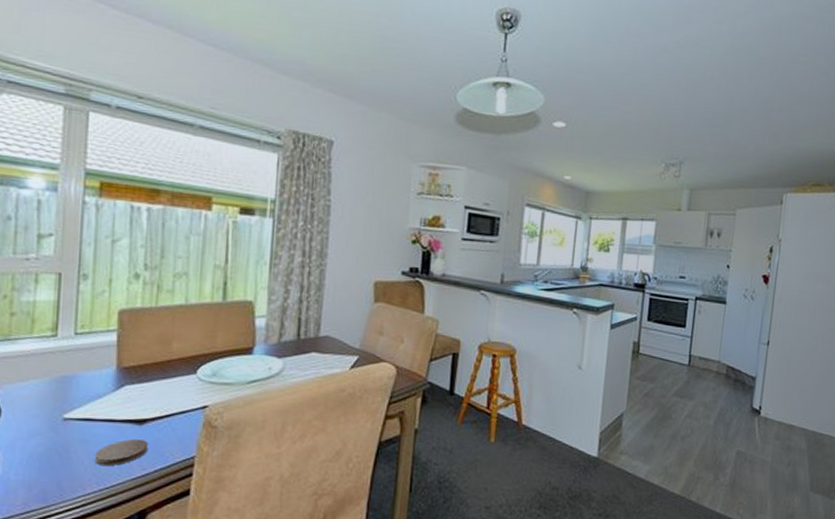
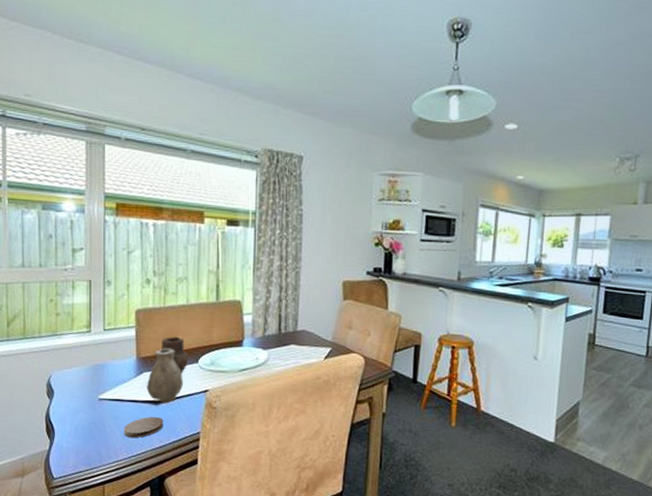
vase: none [129,342,185,422] -> present [147,336,189,403]

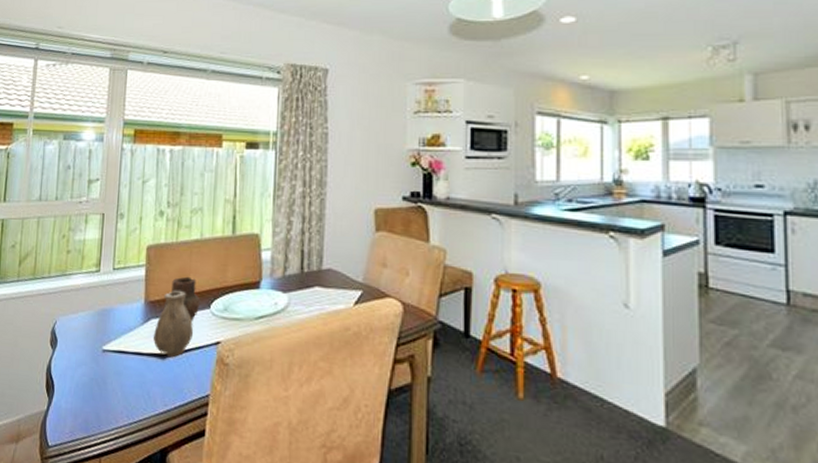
coaster: present [124,417,164,438] -> none [126,373,170,400]

